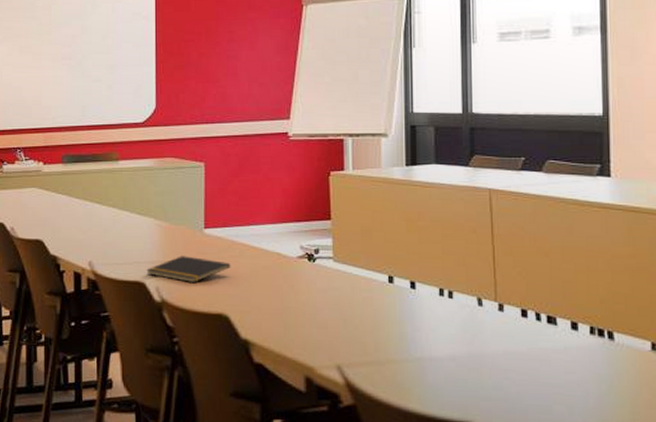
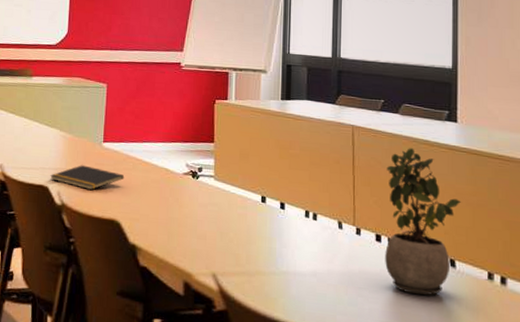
potted plant: none [530,210,619,374] -> present [385,148,462,296]

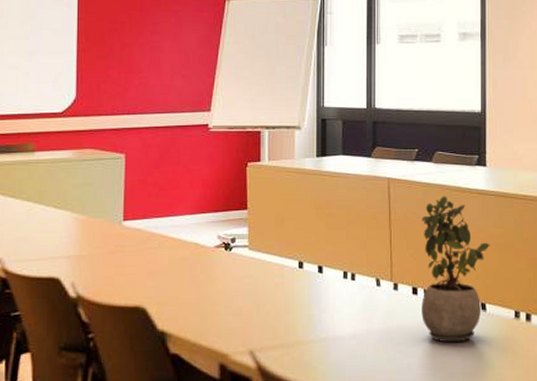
notepad: present [50,165,125,191] -> none [62,249,150,277]

